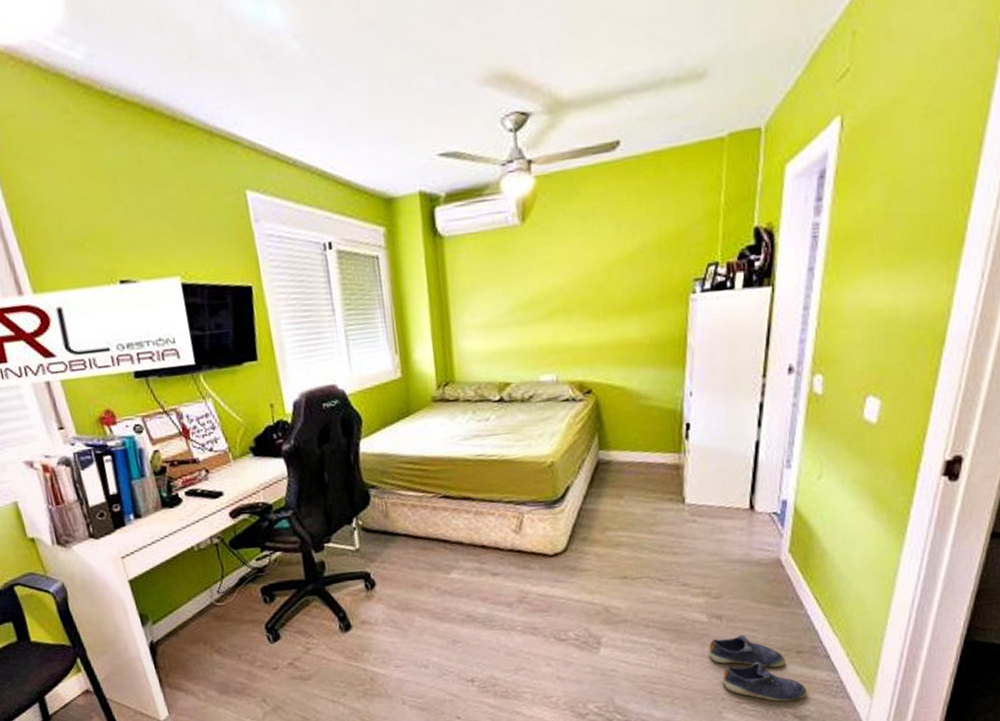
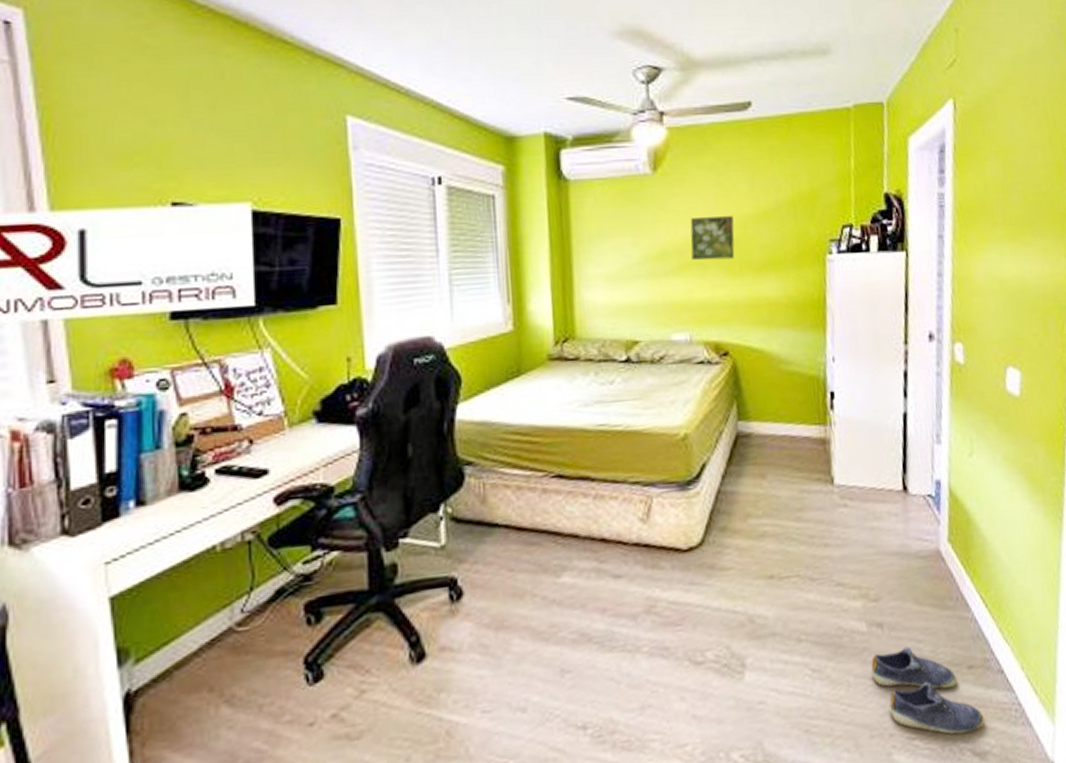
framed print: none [557,261,600,306] -> present [690,216,735,261]

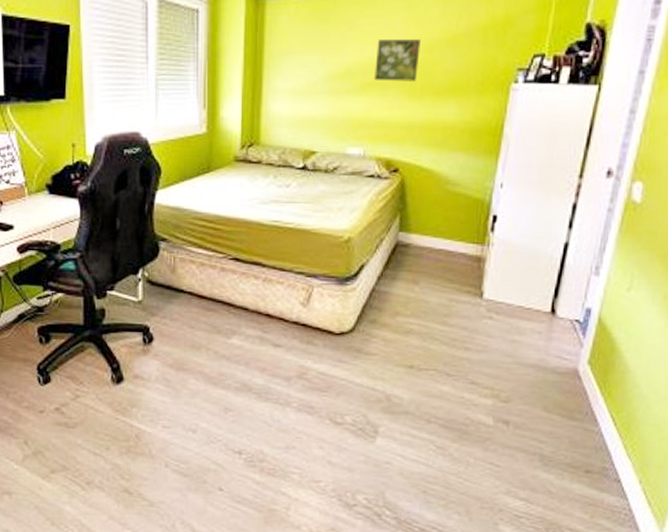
shoe: present [871,646,985,735] -> none [491,444,593,524]

